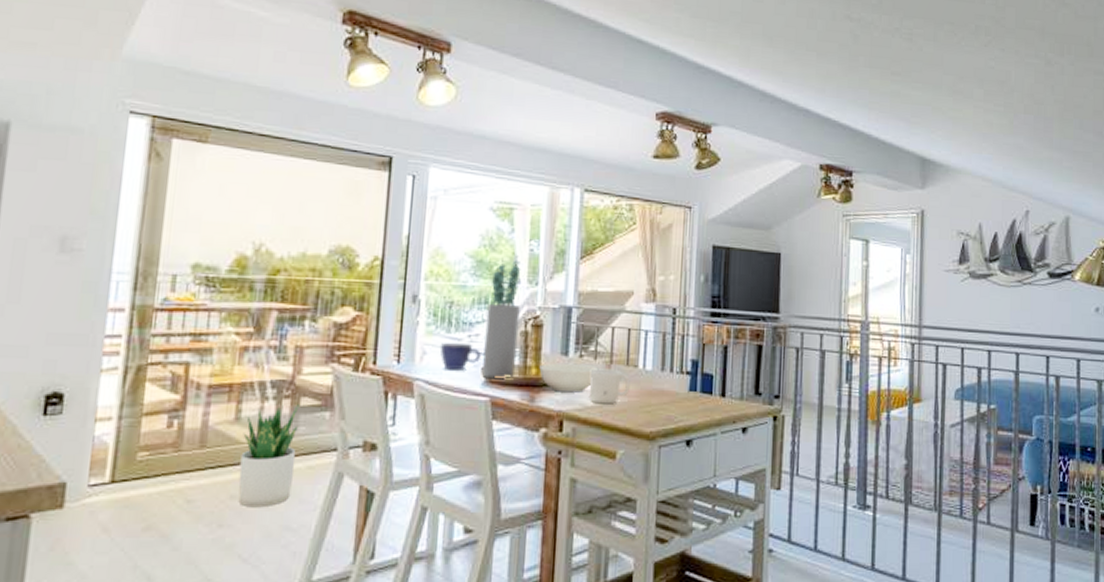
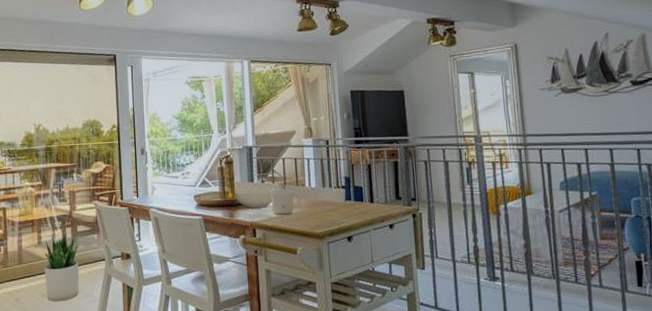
cup: present [439,342,481,370] -> none [164,179,192,199]
vase: present [482,255,521,380] -> none [192,114,218,203]

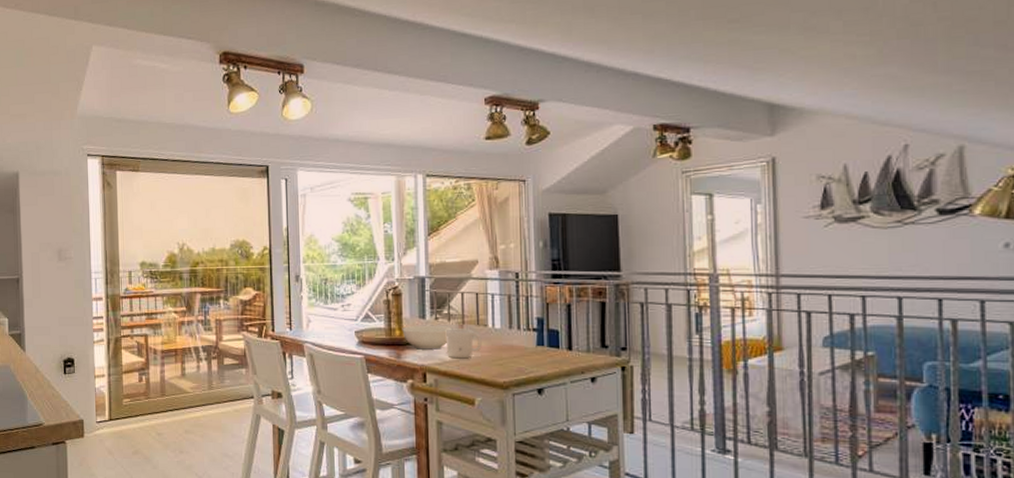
planter: present [44,231,80,302] -> none [188,363,226,440]

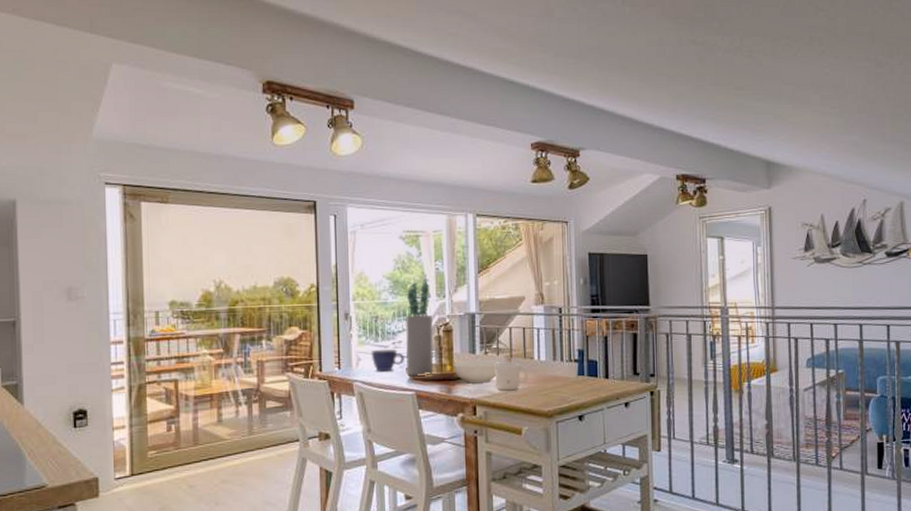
cup: none [320,311,353,334] -> present [371,349,404,372]
vase: none [354,237,383,340] -> present [406,274,434,377]

